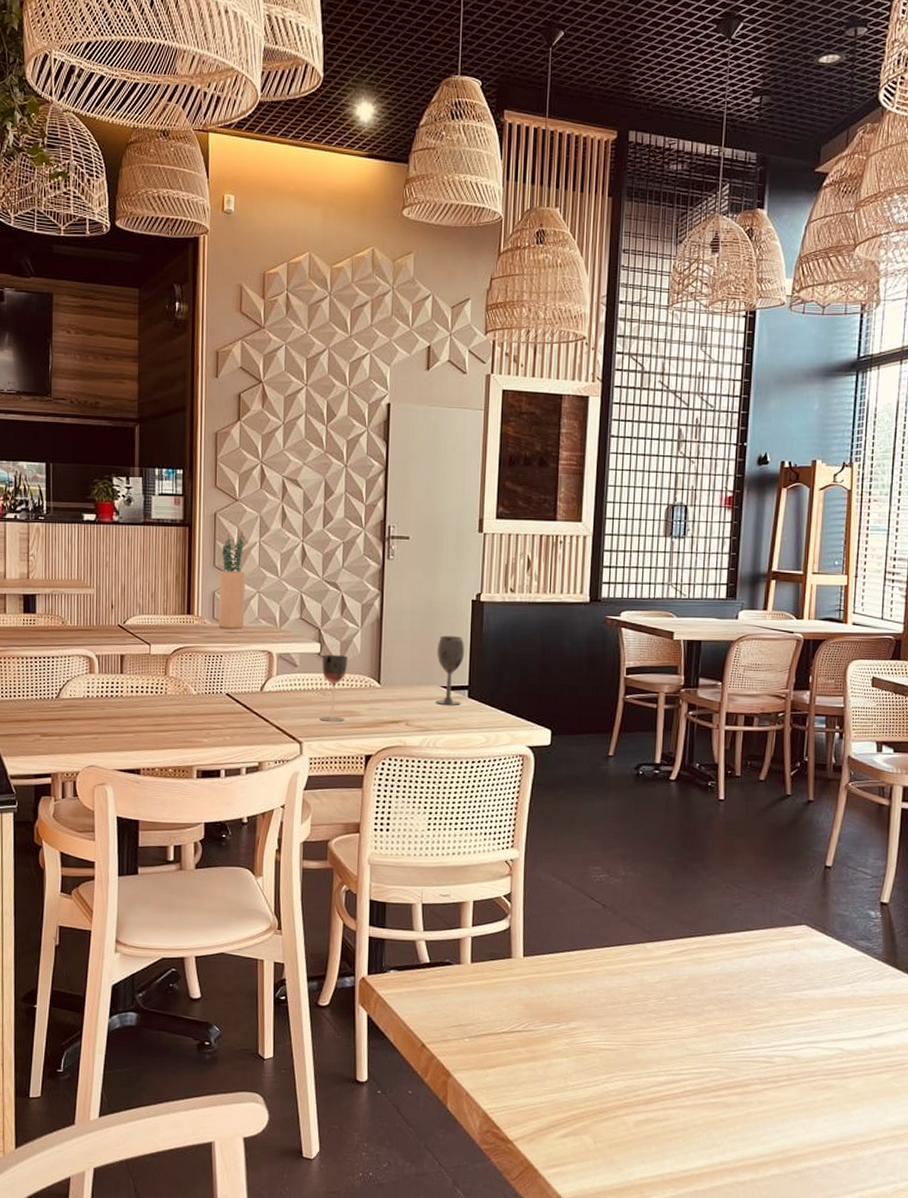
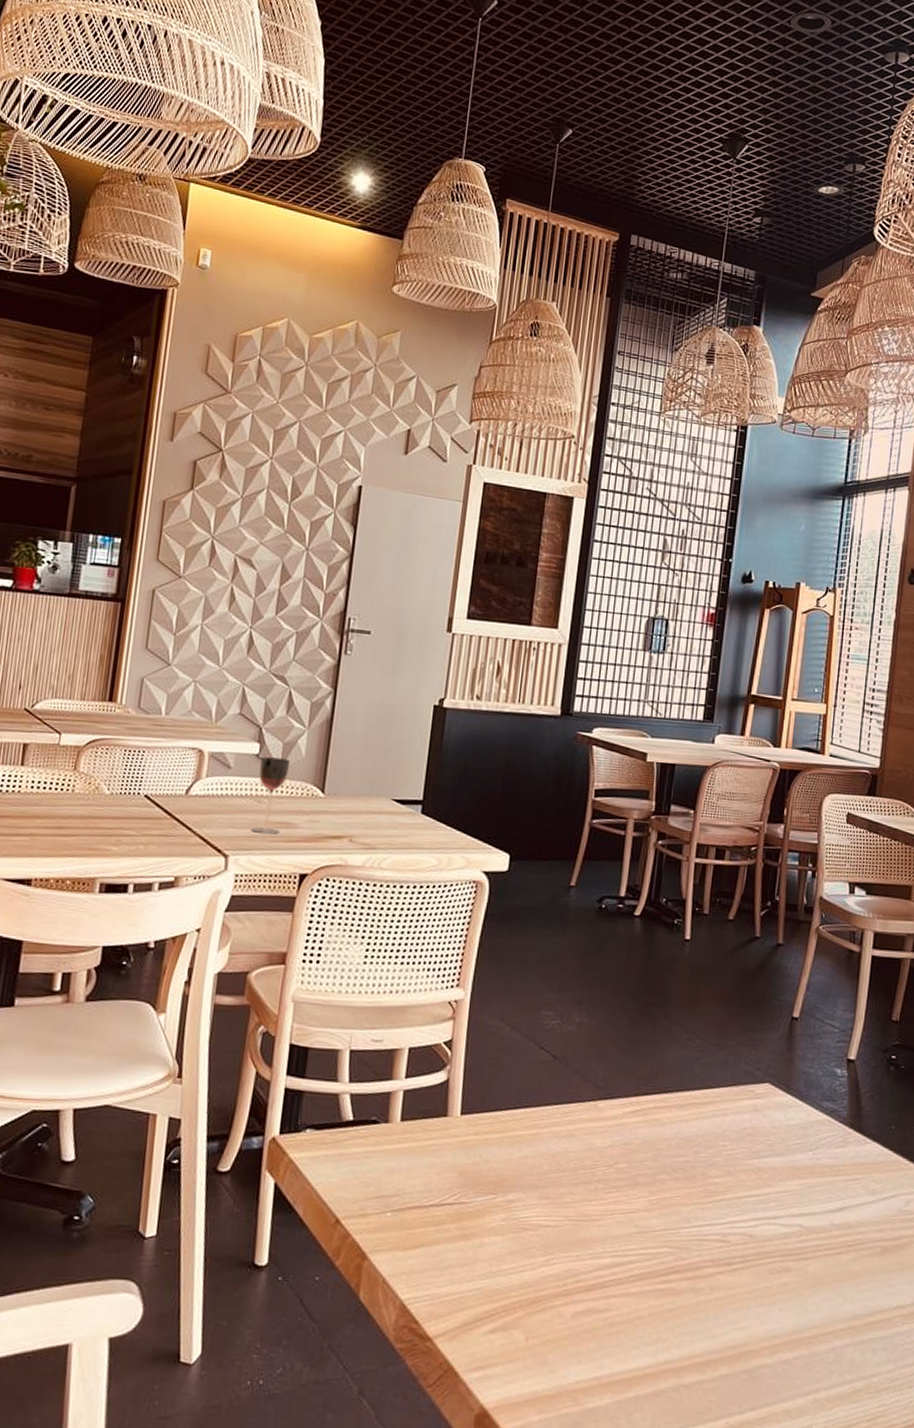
vase: present [218,531,246,630] -> none [143,612,185,723]
wine glass: present [435,635,465,705] -> none [384,742,422,822]

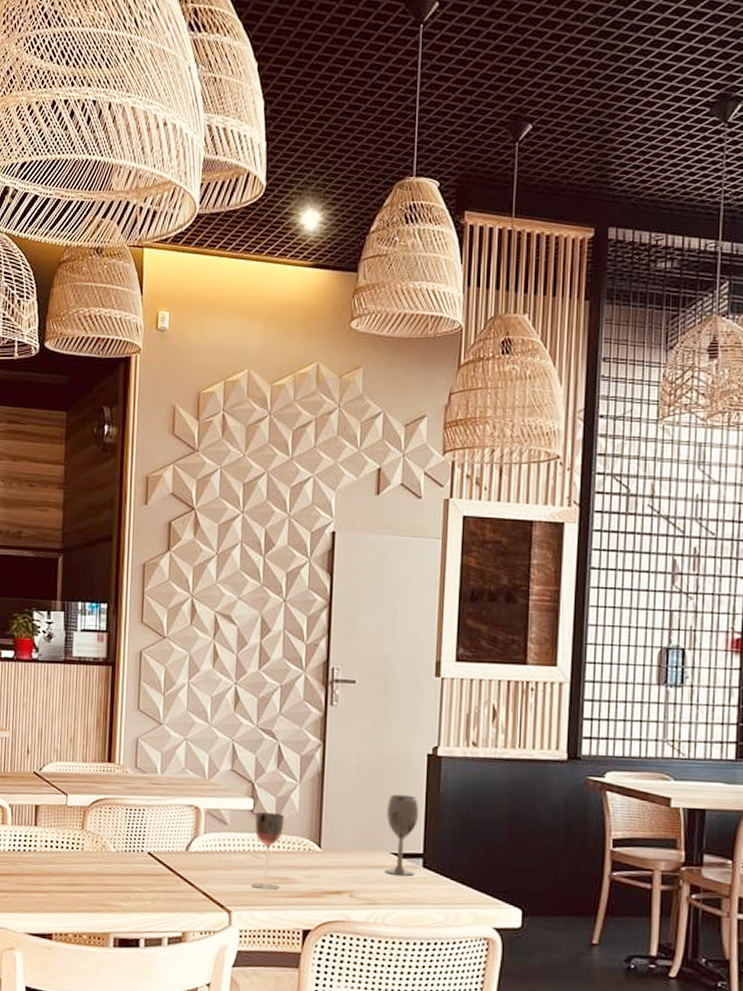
wine glass: none [384,742,422,822] -> present [384,794,419,876]

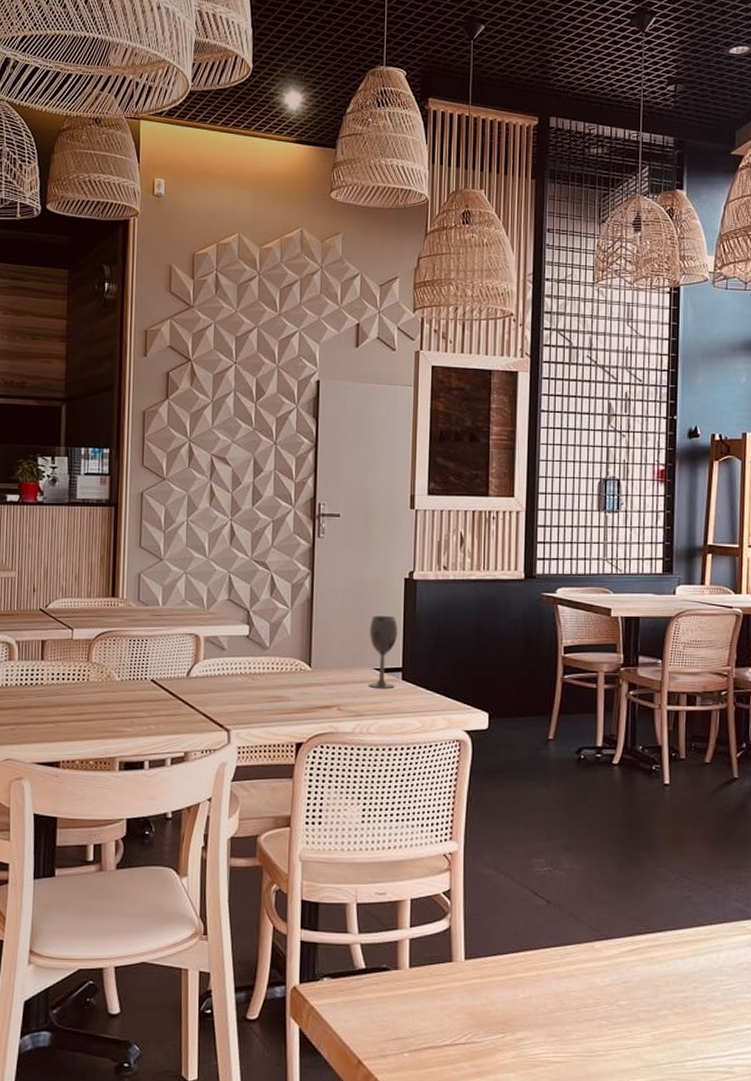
wineglass: present [252,812,285,891] -> none [248,637,278,709]

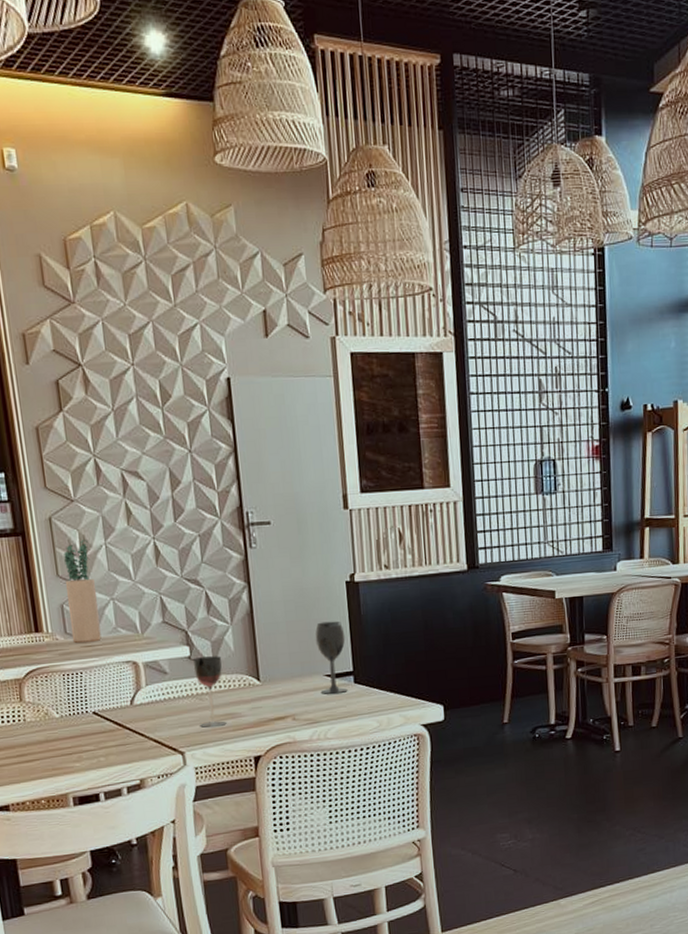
vase: none [143,510,173,612] -> present [64,534,102,644]
wineglass: none [248,637,278,709] -> present [192,656,227,728]

